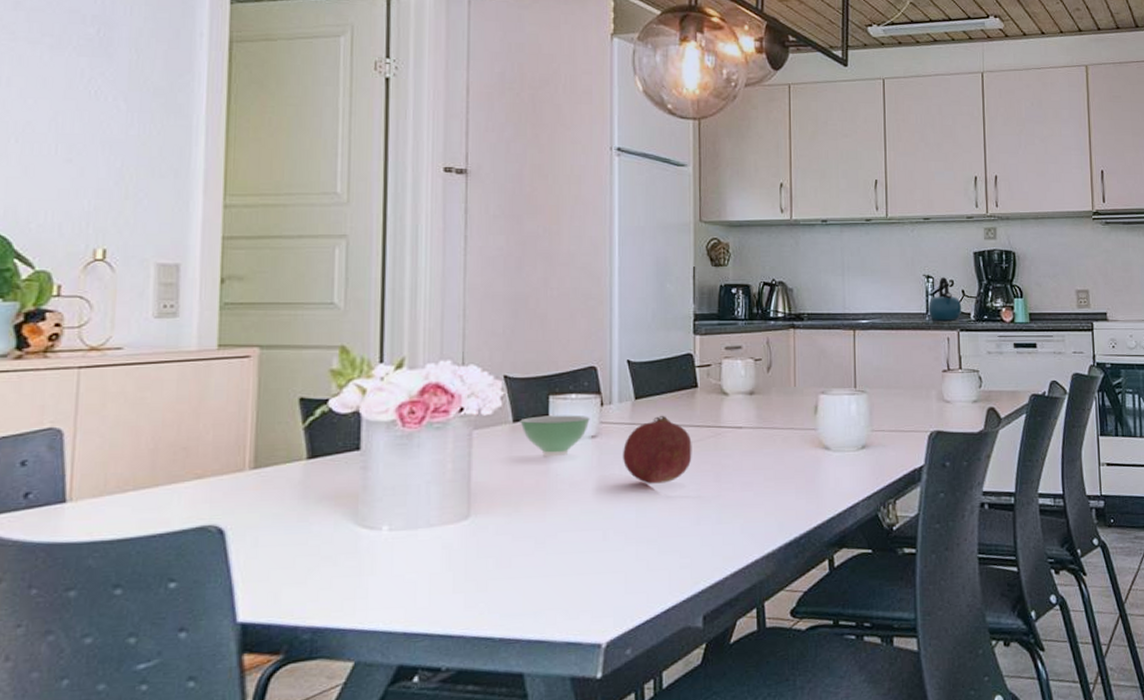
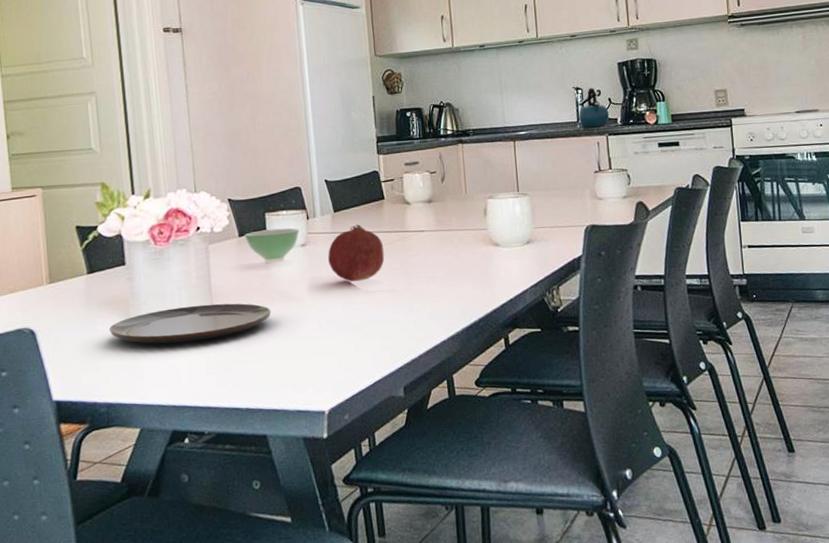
plate: none [327,504,545,552] -> present [109,303,271,344]

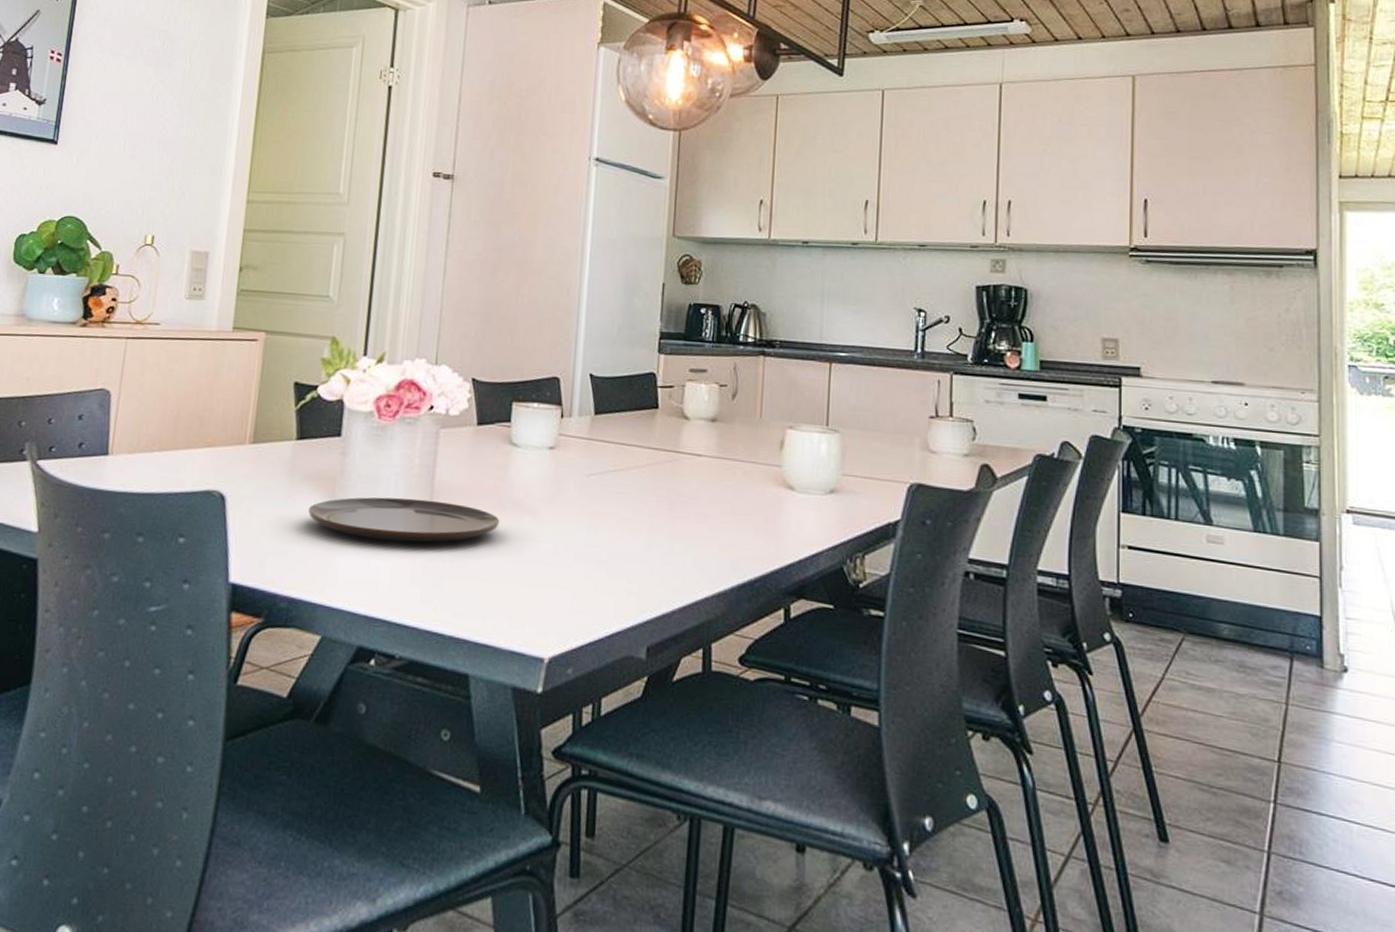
bowl: present [244,228,300,264] -> none [483,421,550,464]
fruit: present [328,224,385,282] -> none [578,433,649,504]
kettle: present [578,88,610,128] -> none [916,312,958,362]

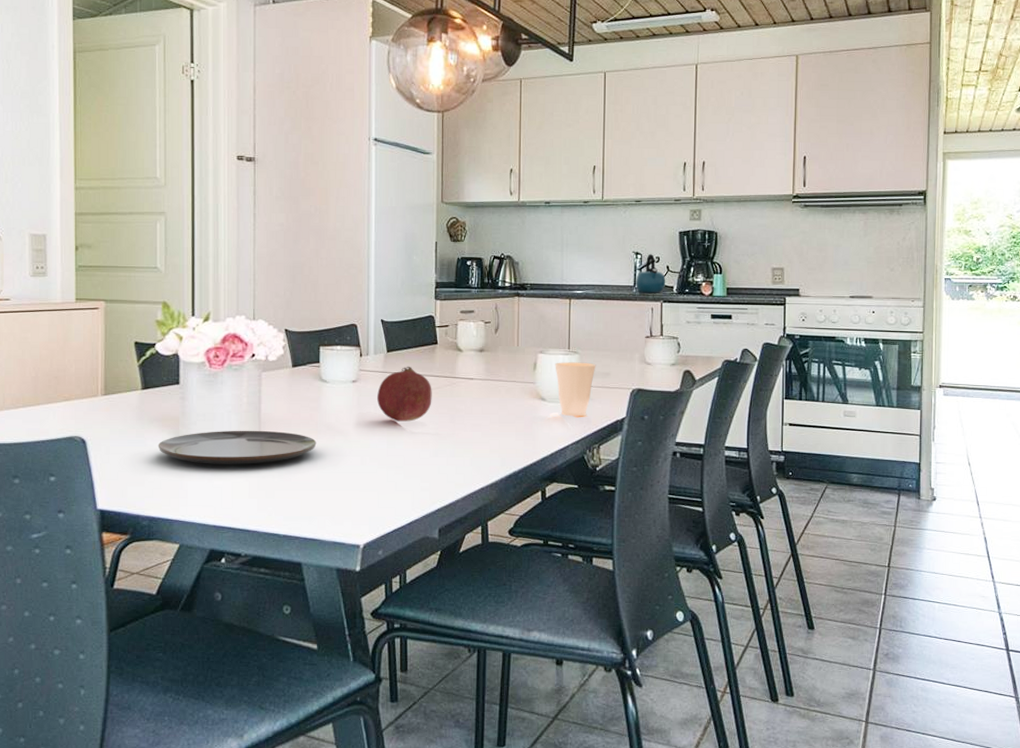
fruit: none [578,433,649,504] -> present [377,366,432,422]
cup: none [808,441,863,515] -> present [555,362,596,417]
kettle: none [916,312,958,362] -> present [635,254,666,293]

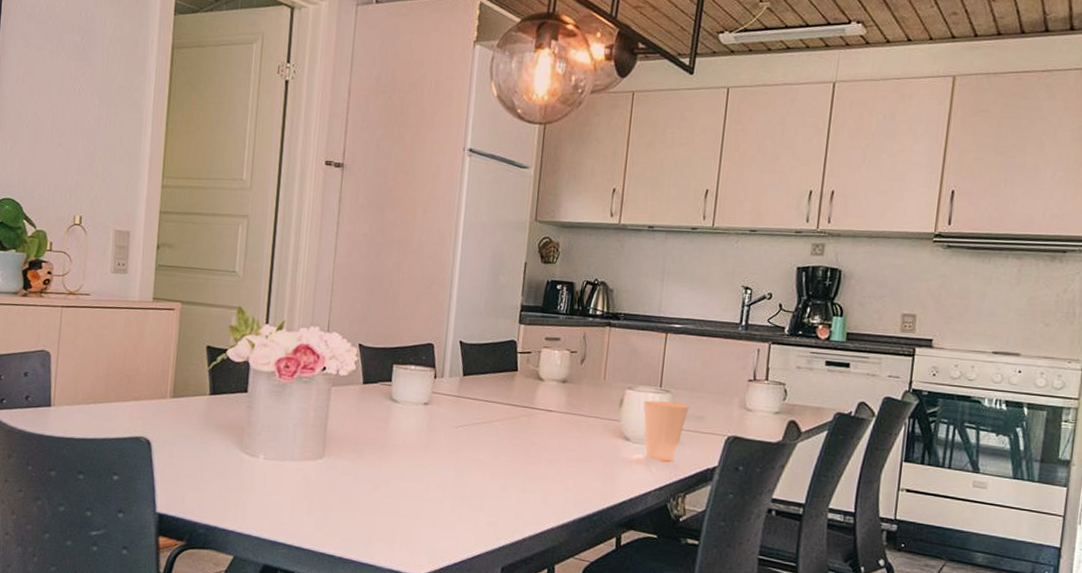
plate: present [158,430,317,464] -> none [220,443,381,481]
fruit: present [377,366,432,422] -> none [448,392,508,451]
kettle: present [635,254,666,293] -> none [741,290,777,333]

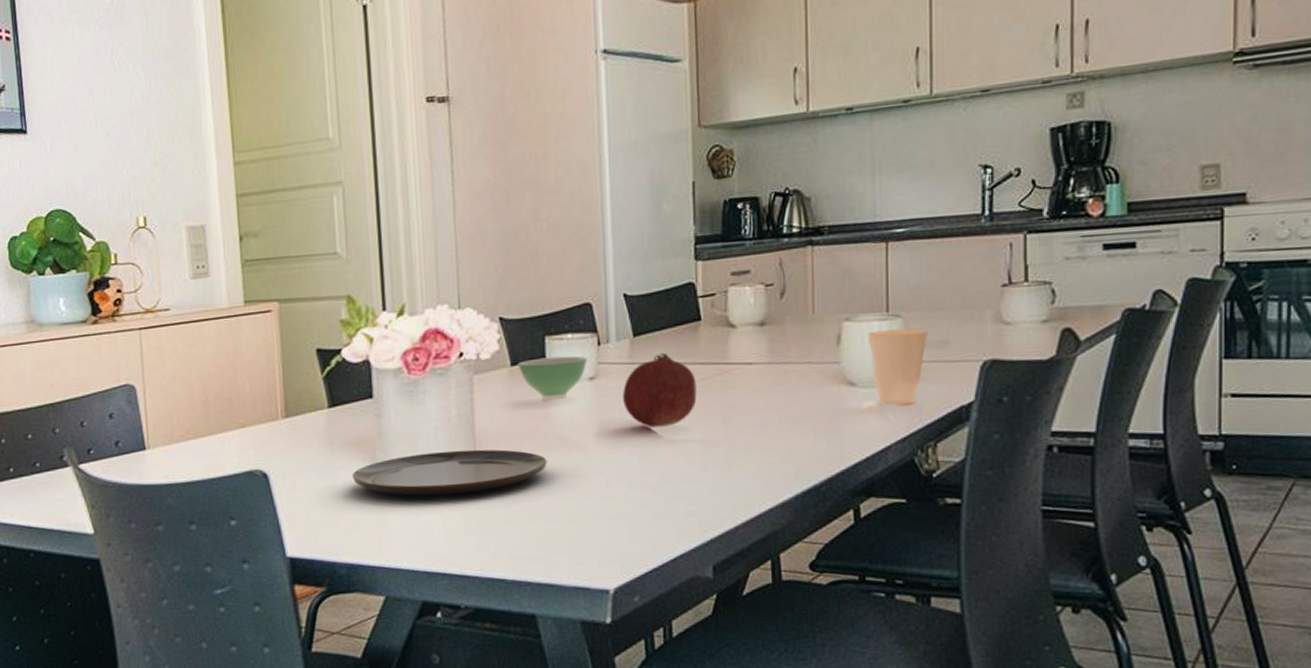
plate: none [220,443,381,481] -> present [352,449,547,496]
bowl: none [368,381,425,417] -> present [518,356,588,401]
fruit: none [448,392,508,451] -> present [623,352,697,428]

